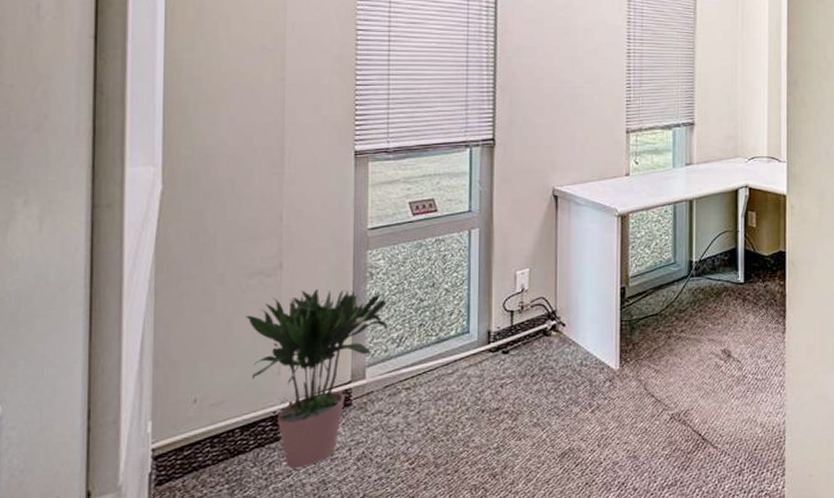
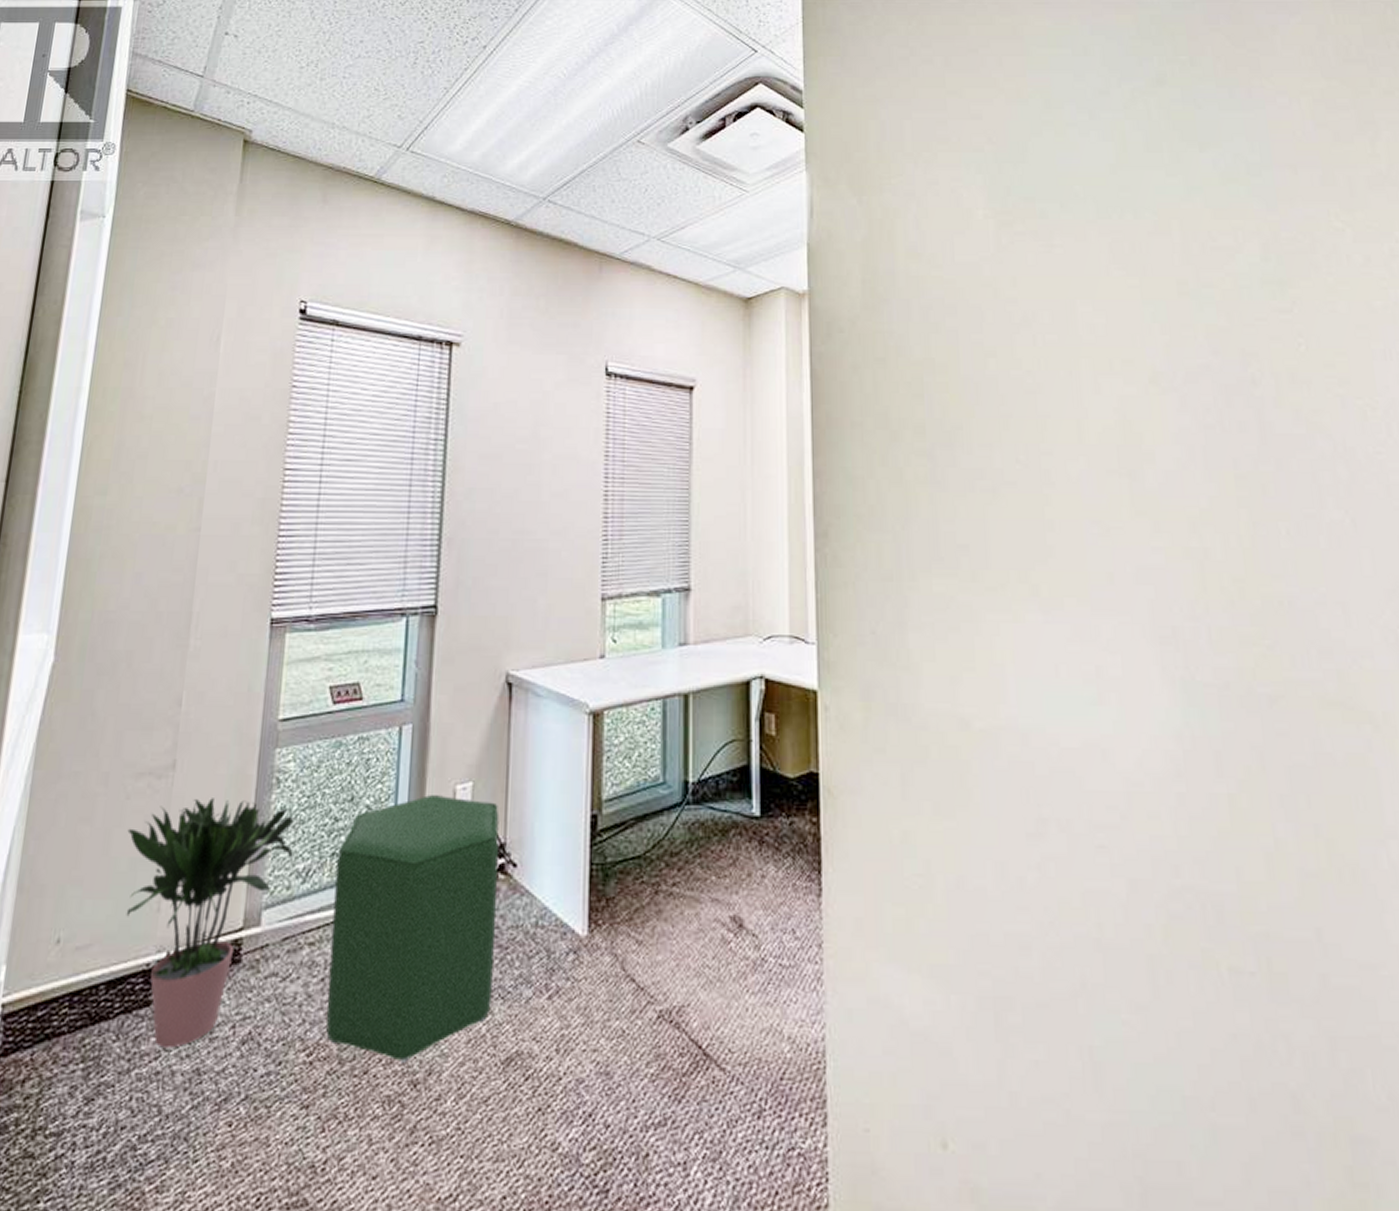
ottoman: none [423,279,551,462] -> present [326,795,500,1062]

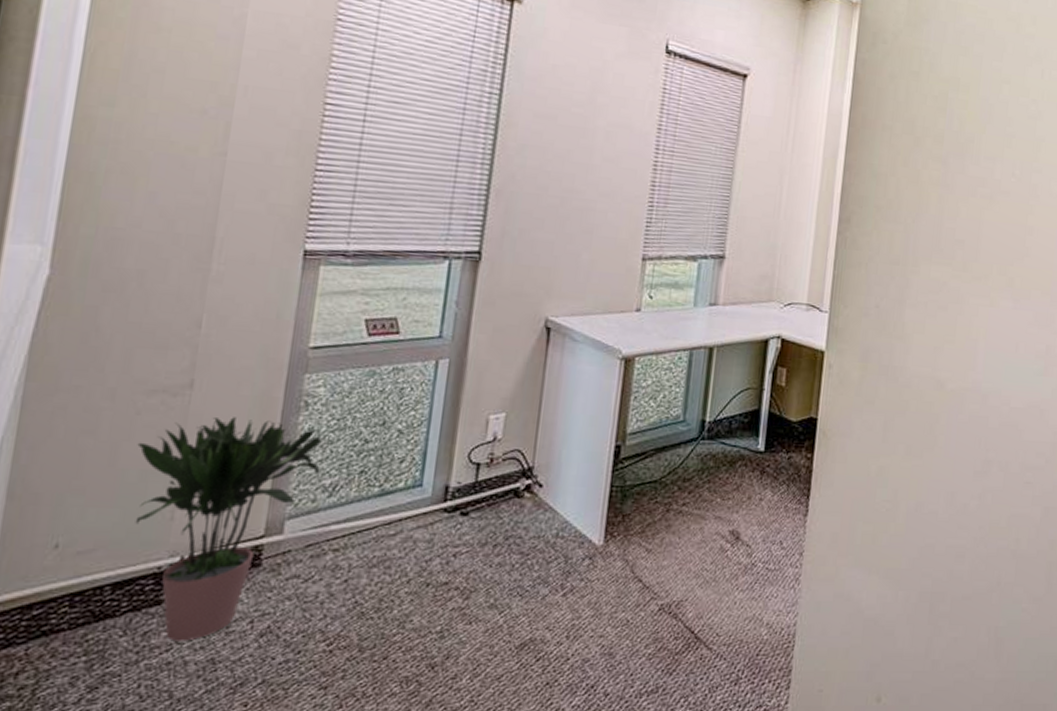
ottoman: present [326,795,500,1062] -> none [347,423,530,649]

